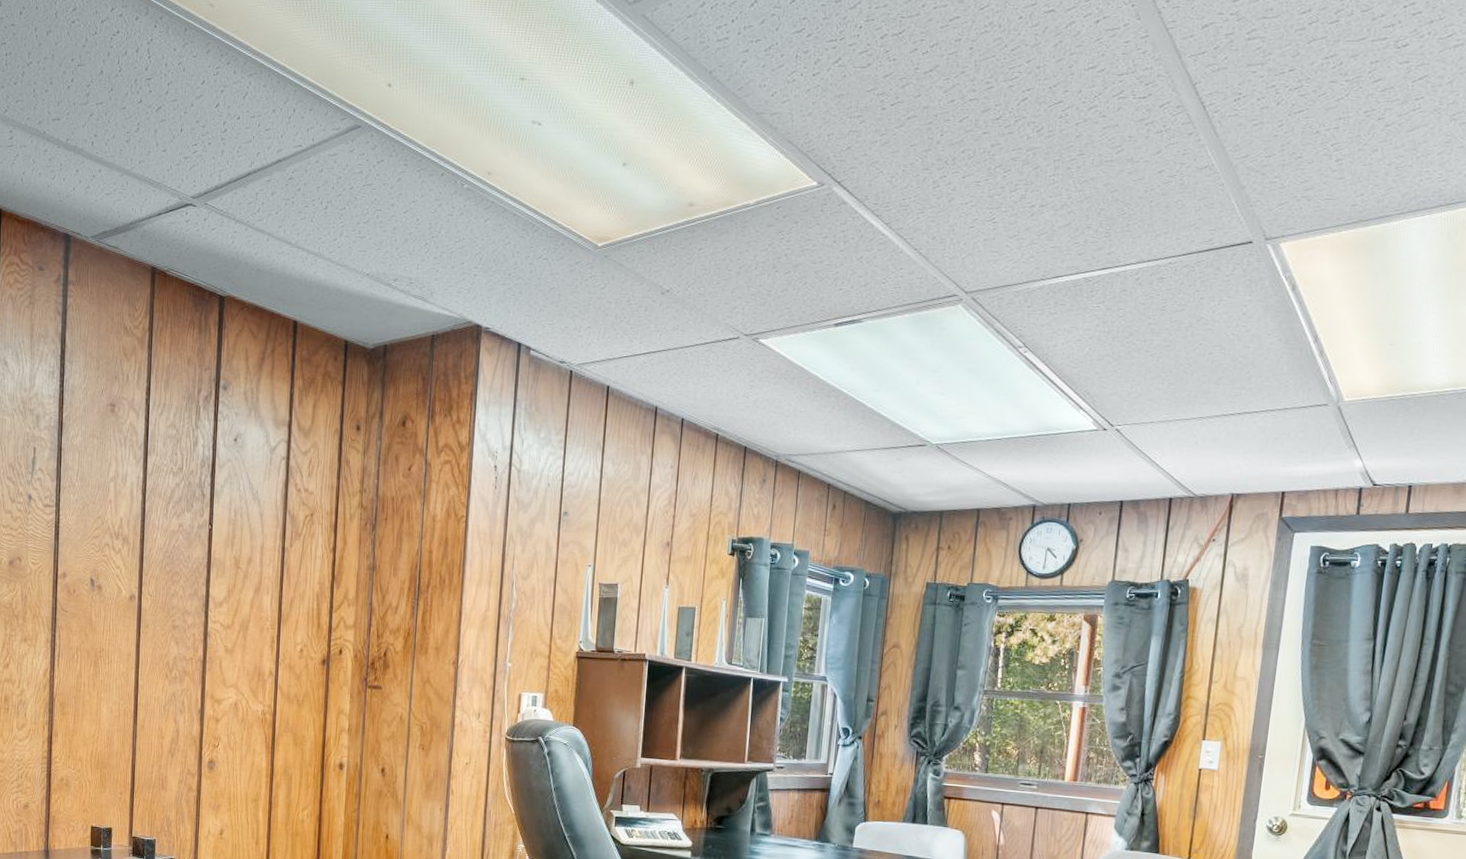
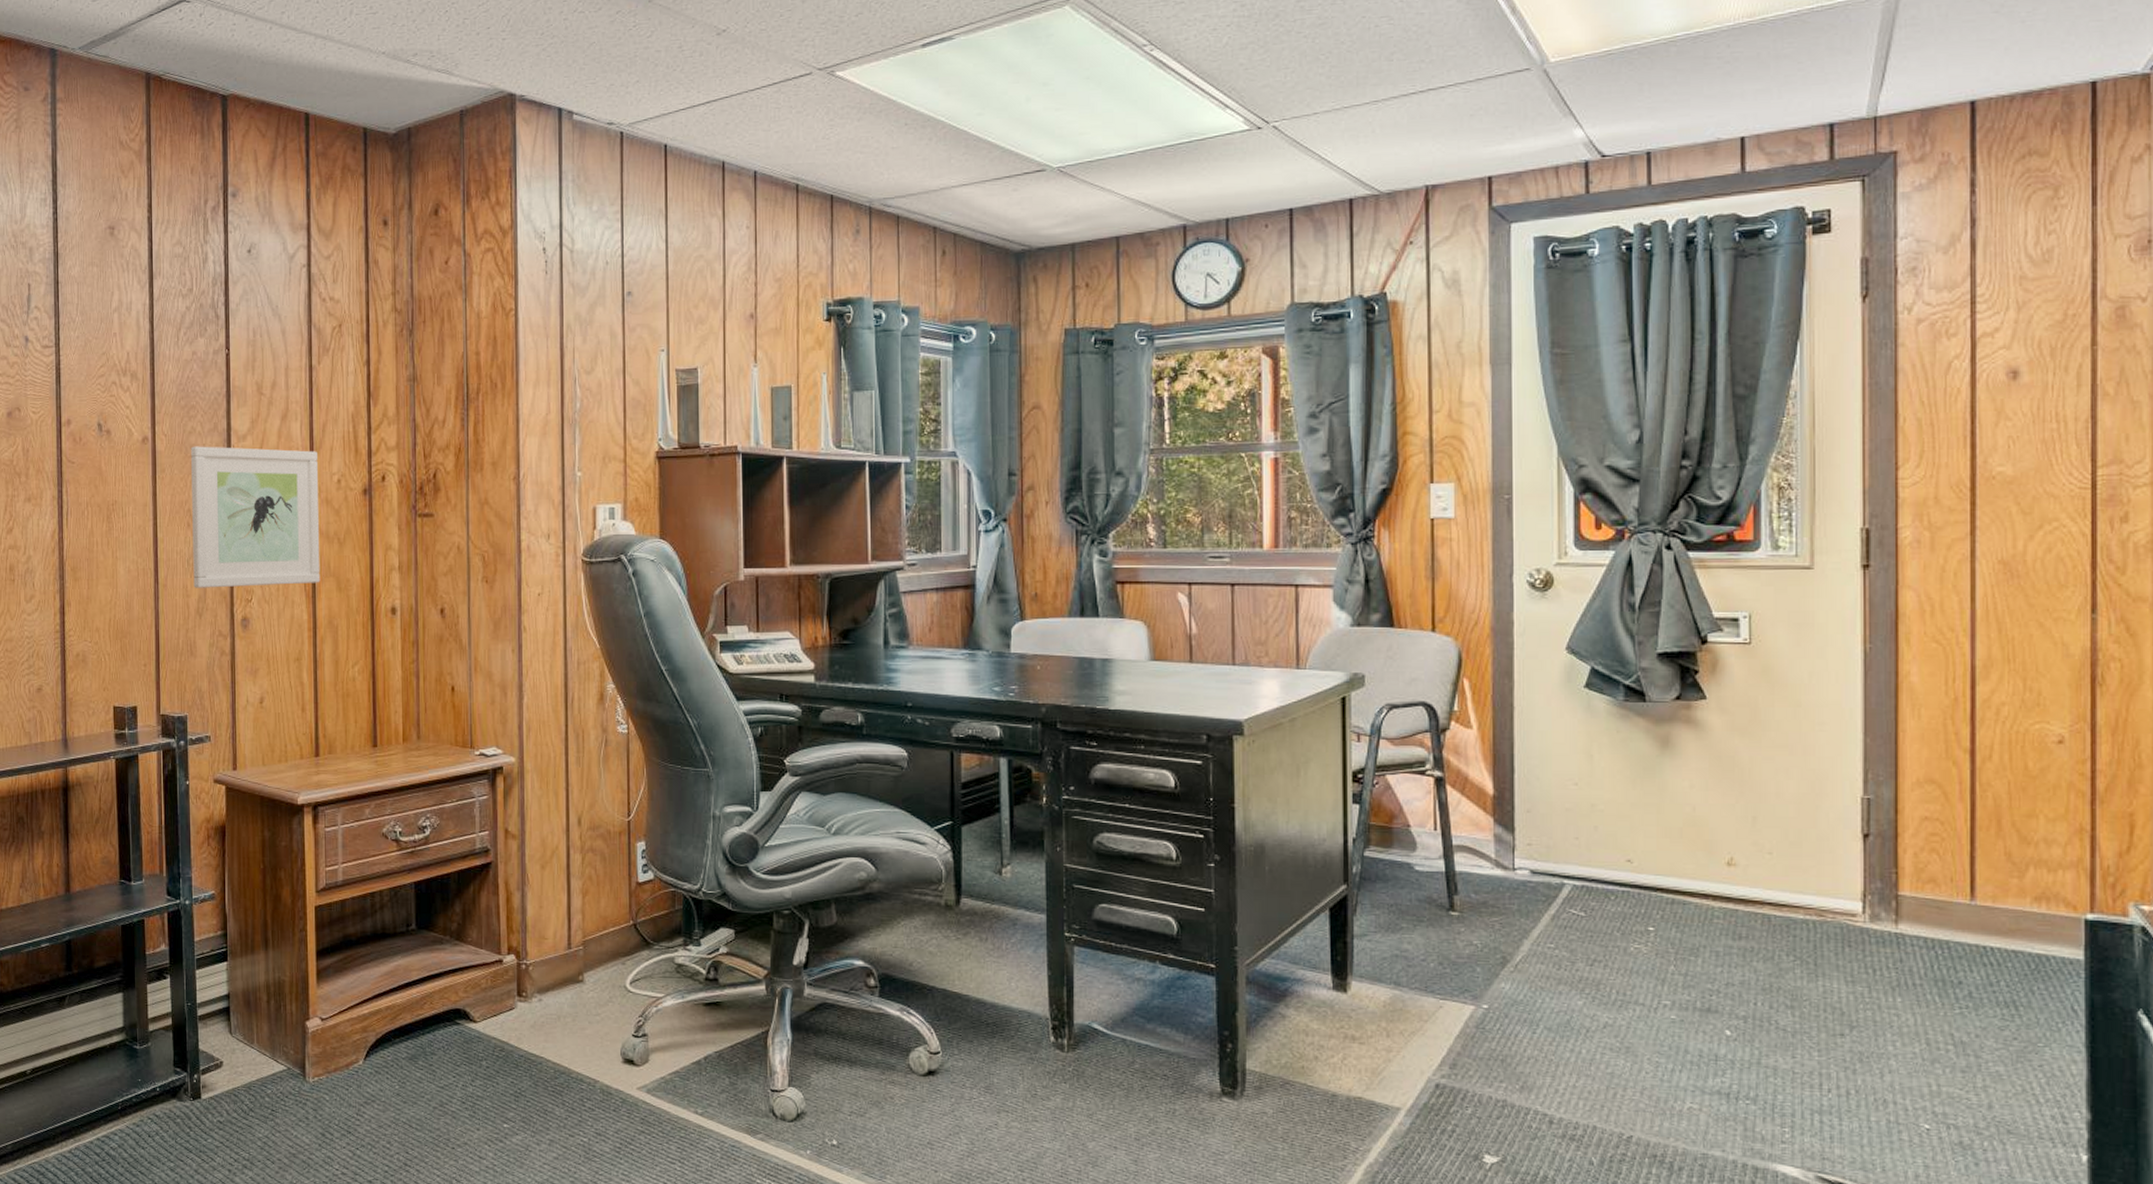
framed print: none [168,607,284,737] -> present [191,446,321,588]

